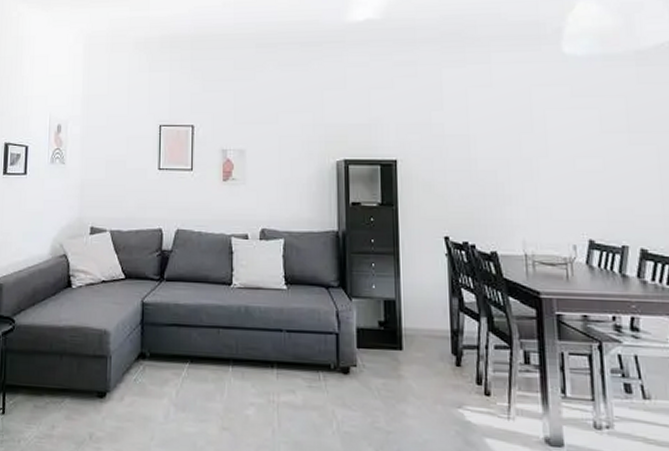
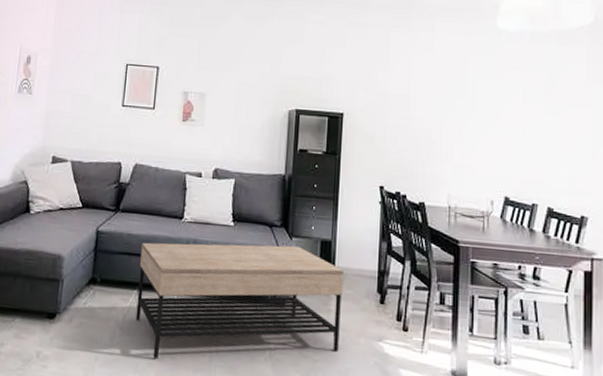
coffee table: none [190,307,414,436] -> present [136,242,344,358]

